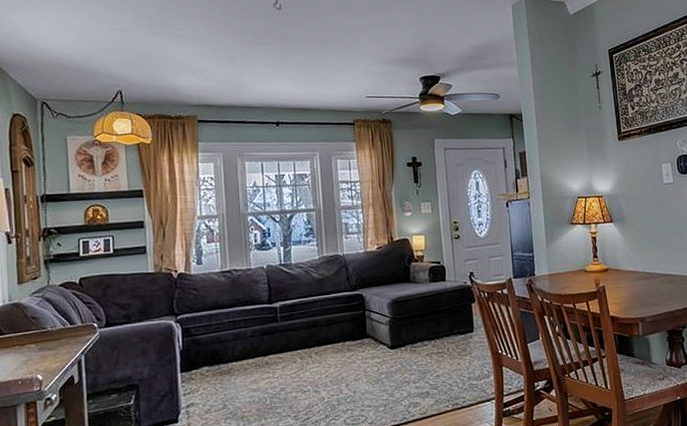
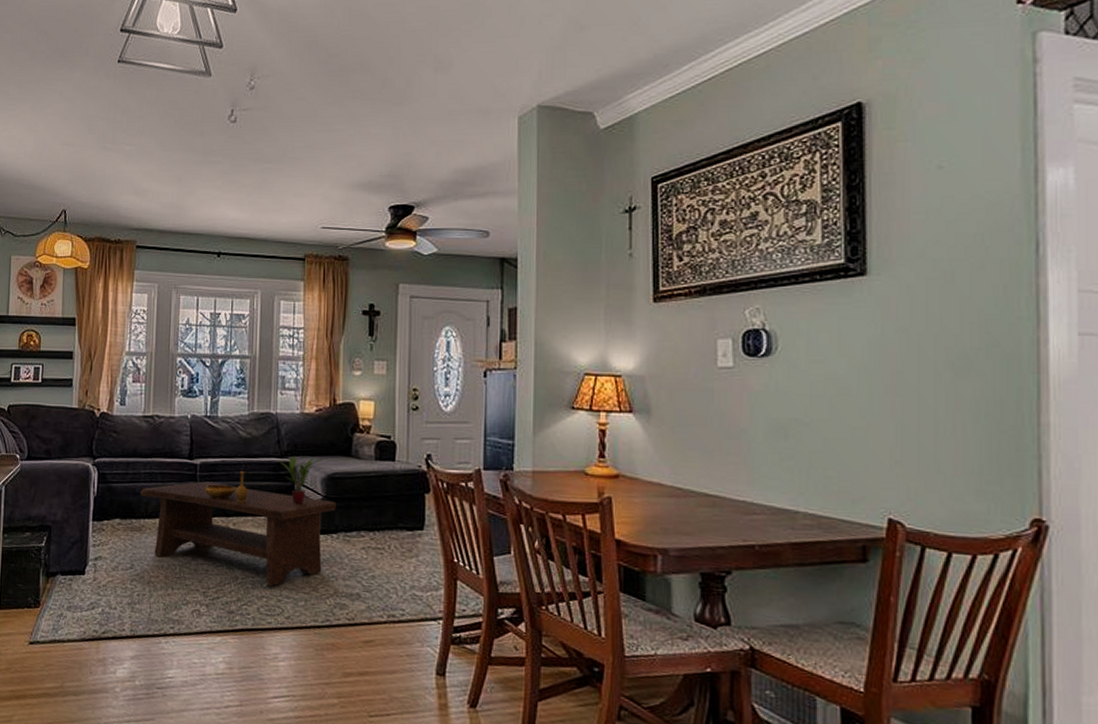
coffee table: none [225,320,402,400] -> present [140,481,336,587]
decorative bowl: none [286,306,326,335] -> present [205,470,248,503]
potted plant: none [349,287,388,328] -> present [278,456,324,505]

